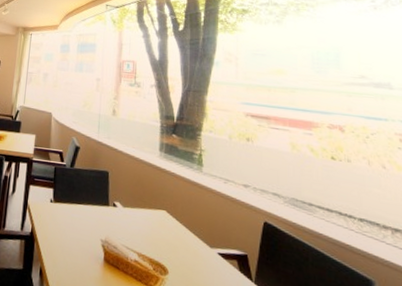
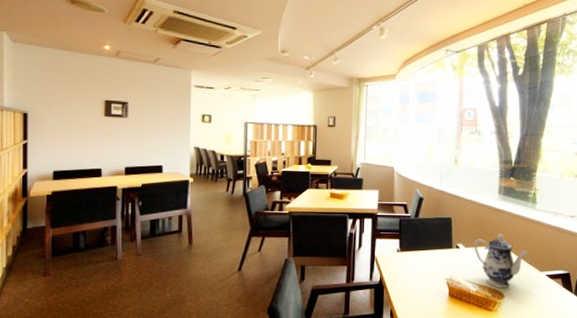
teapot: none [132,195,196,262] -> present [473,233,529,288]

